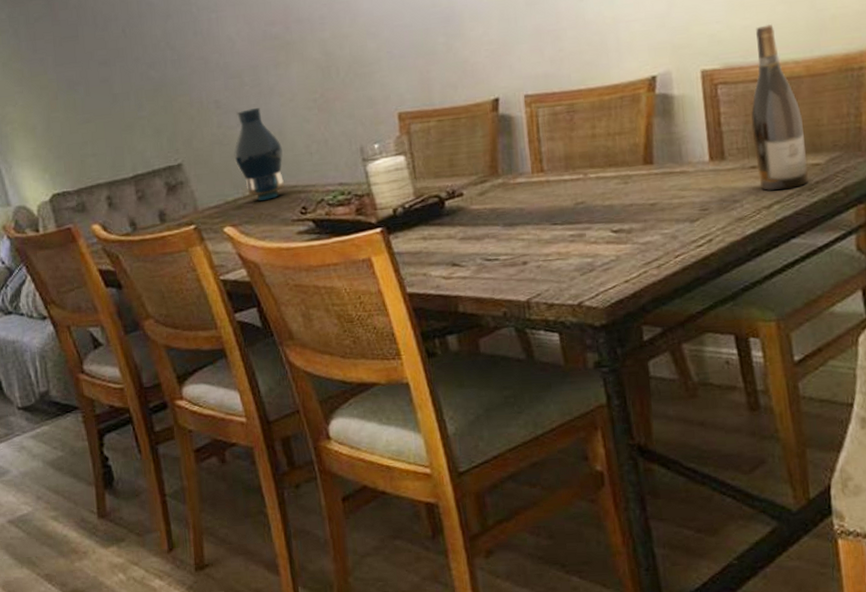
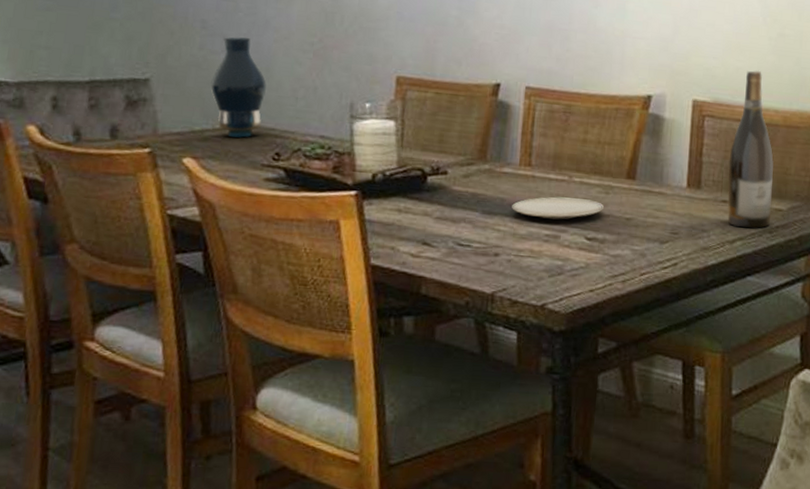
plate: none [531,192,626,221] -> present [512,197,605,220]

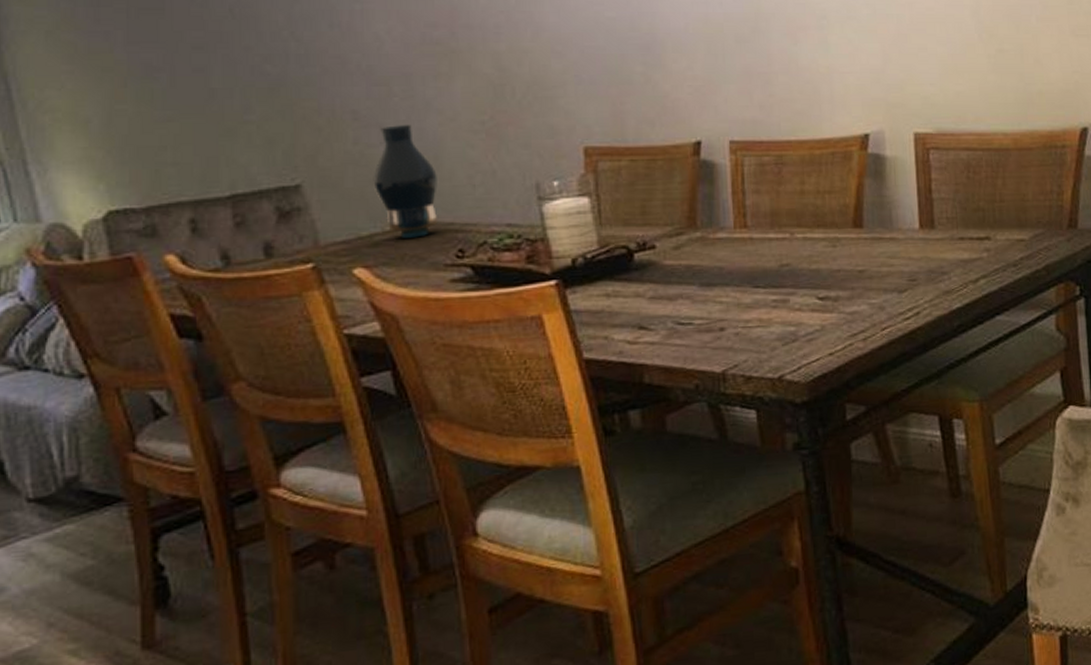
plate: present [512,197,605,220] -> none [732,256,833,283]
wine bottle: present [727,70,774,229] -> none [960,92,1014,265]

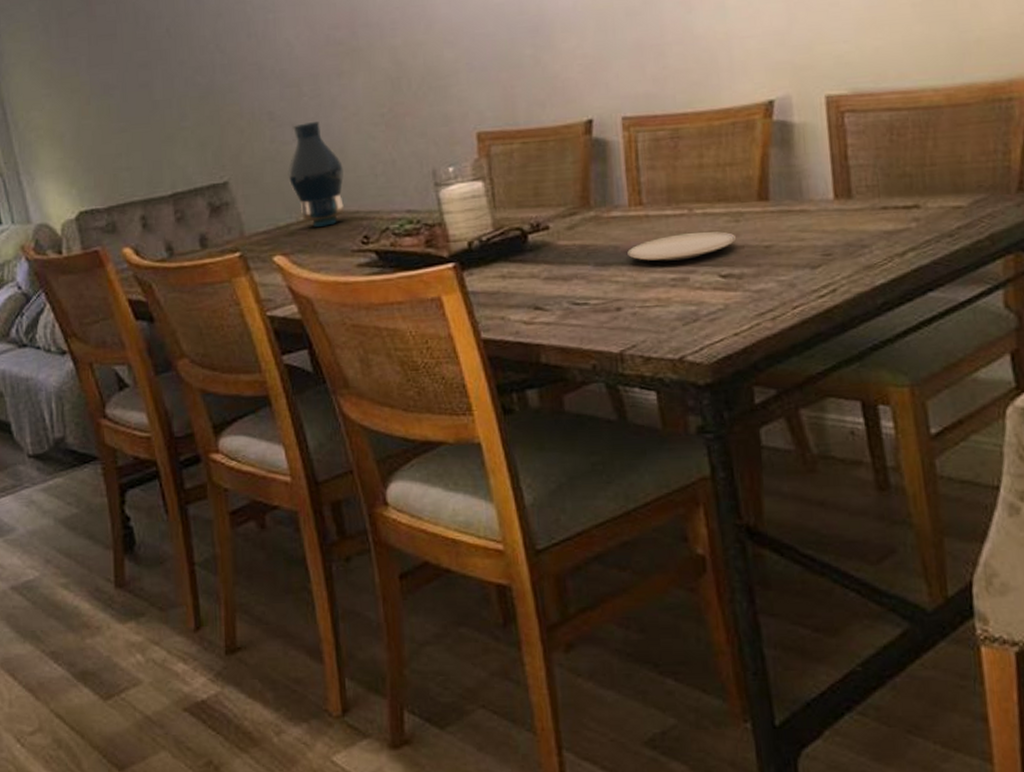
plate: none [732,256,833,283] -> present [627,231,737,262]

